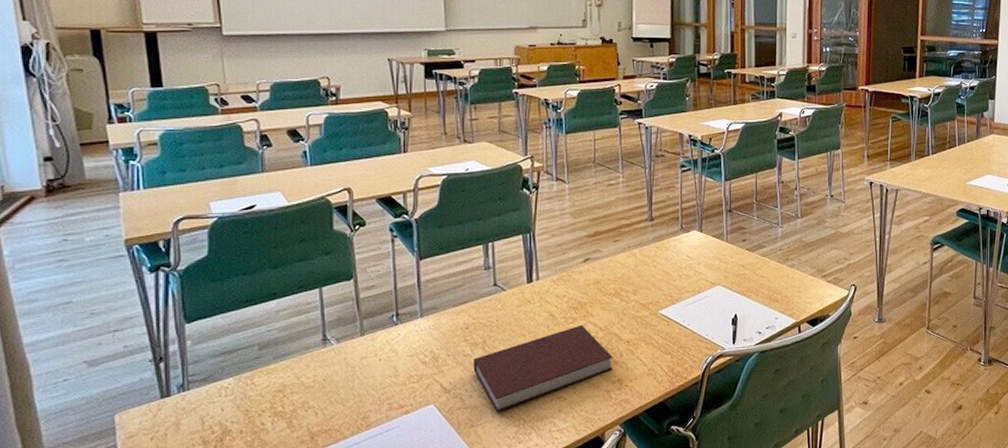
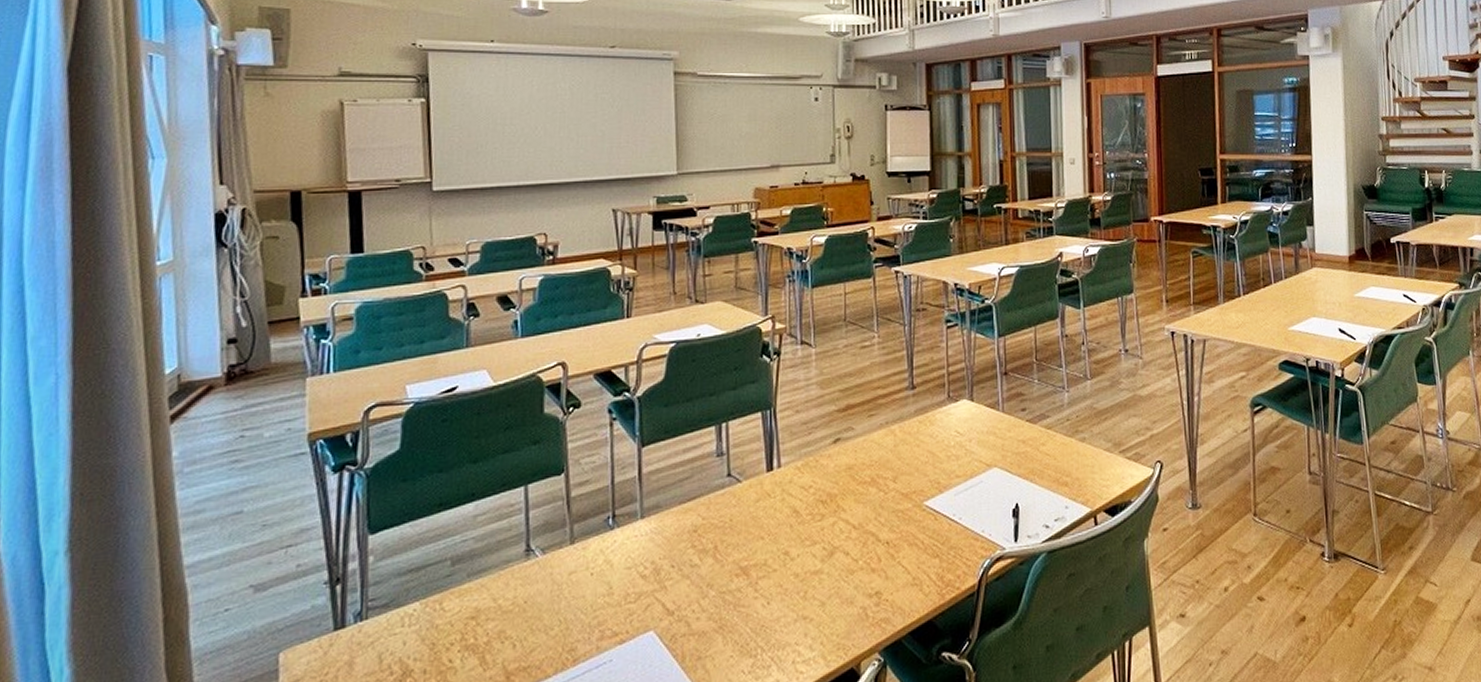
notebook: present [473,324,613,413] -> none [702,522,869,640]

